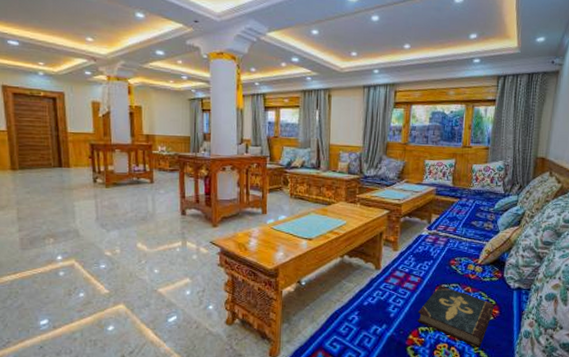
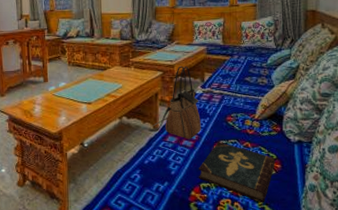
tote bag: none [369,205,425,282] -> present [147,66,201,139]

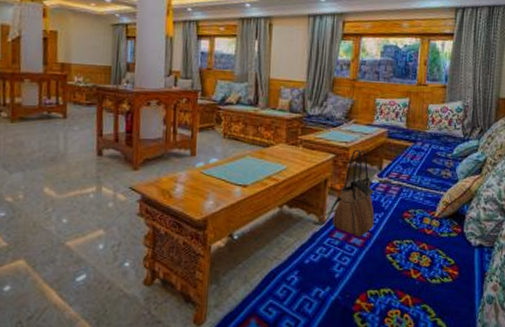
book: present [198,142,276,203] -> none [365,242,453,316]

